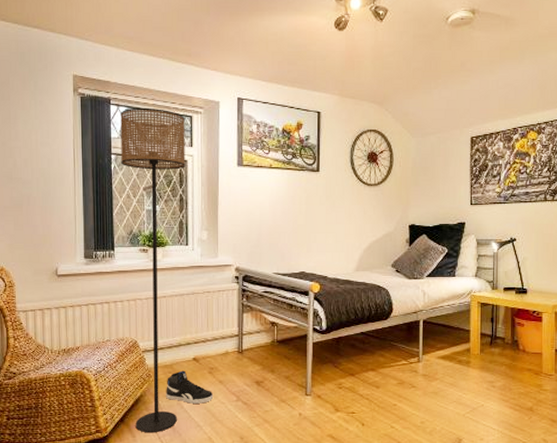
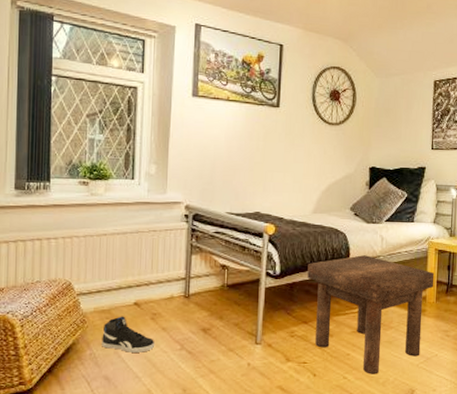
floor lamp: present [120,107,185,433] -> none [63,26,137,385]
stool: none [352,310,478,424] -> present [307,255,435,374]

